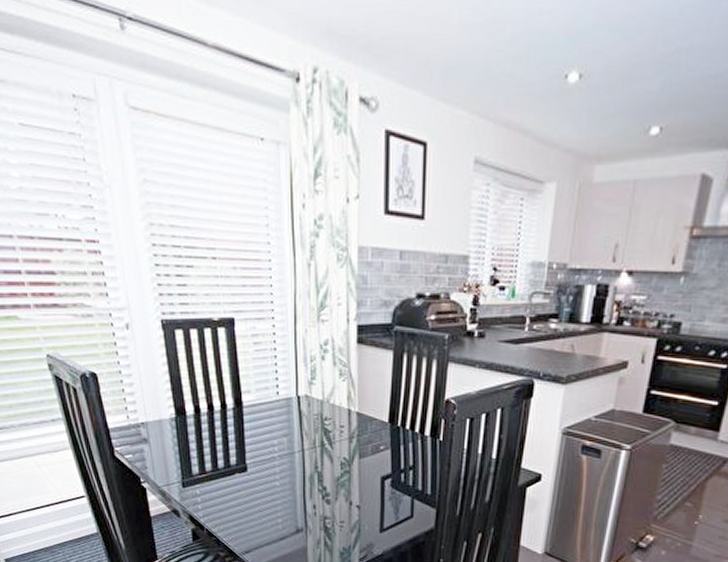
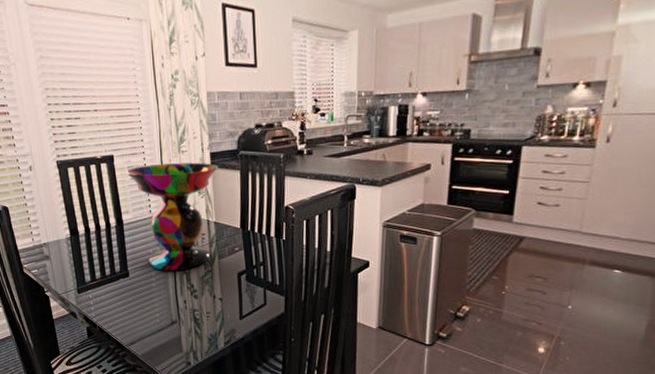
decorative bowl: none [248,334,367,470] -> present [125,162,219,272]

